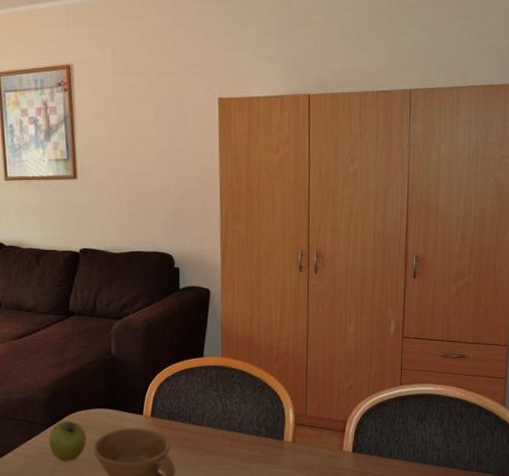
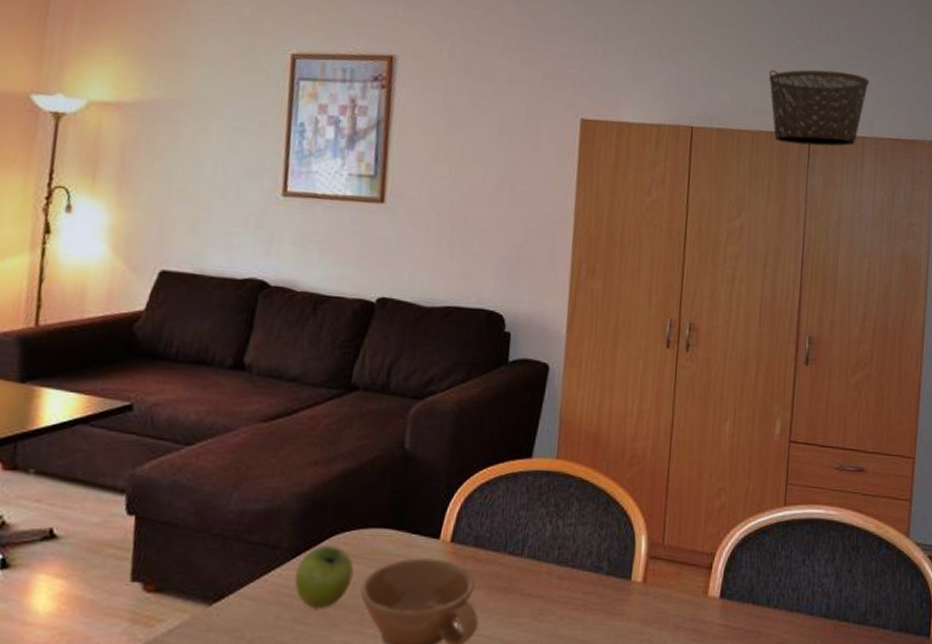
basket: none [372,32,463,99] -> present [768,69,870,147]

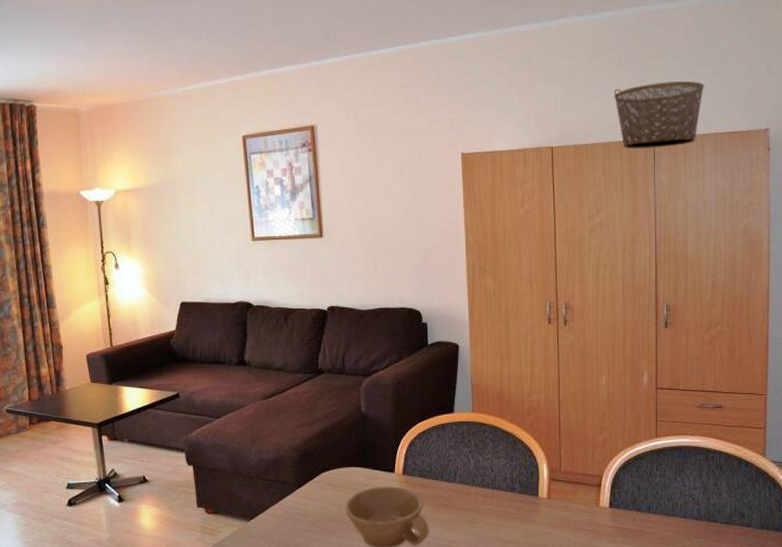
fruit: present [294,545,354,608] -> none [300,479,339,521]

